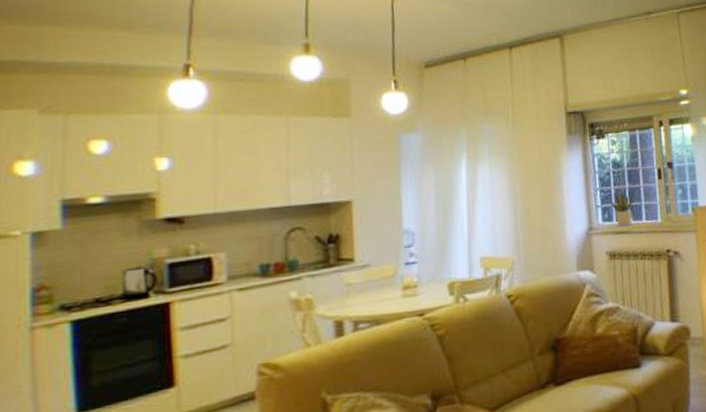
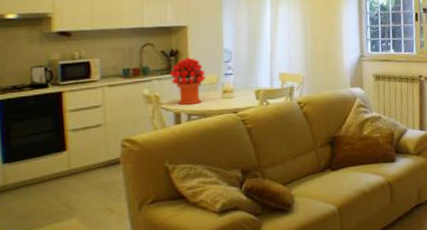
bouquet: none [328,243,378,311] -> present [170,57,205,106]
potted plant: present [610,189,635,227] -> none [377,27,396,56]

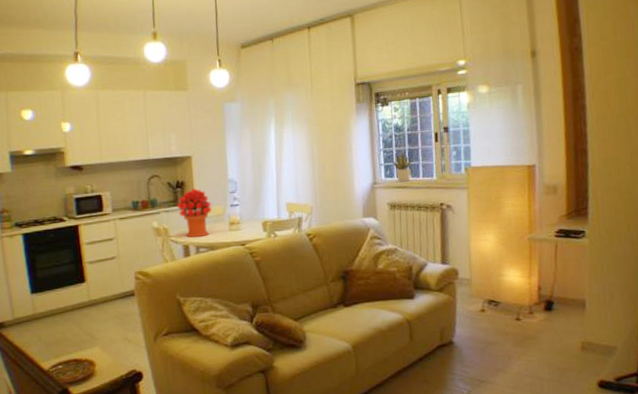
kettle: present [29,65,54,89] -> none [47,199,70,223]
potted plant: none [377,27,396,56] -> present [392,150,413,183]

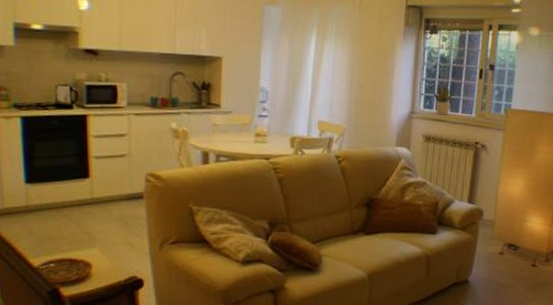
kettle: none [47,199,70,223] -> present [54,83,79,109]
bouquet: present [177,188,212,238] -> none [200,92,238,146]

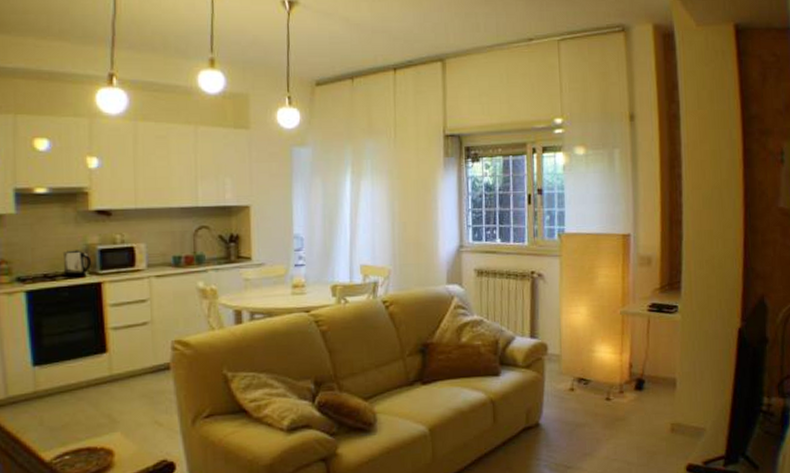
potted plant: present [433,82,455,116] -> none [481,212,504,247]

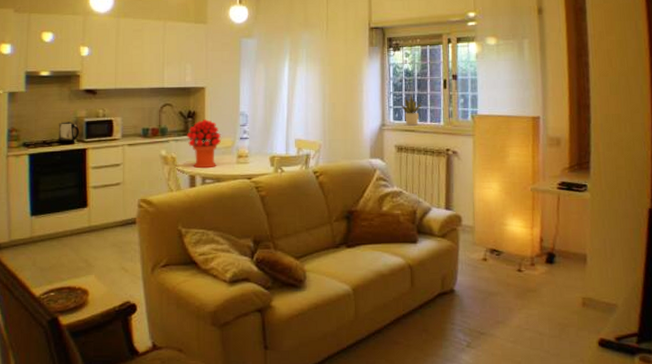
bouquet: none [229,244,272,302] -> present [187,119,221,169]
potted plant: none [481,212,504,247] -> present [401,95,422,126]

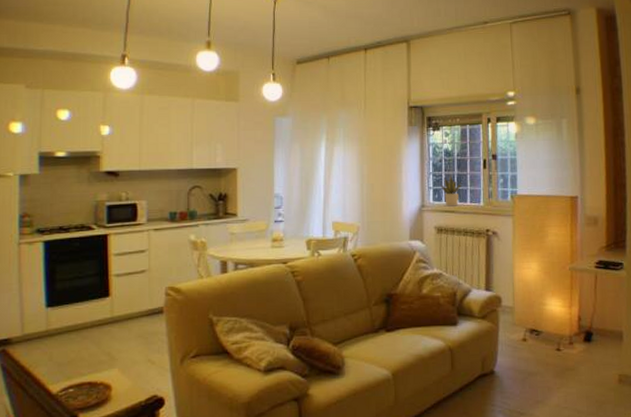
kettle: present [58,122,80,144] -> none [76,206,101,230]
bouquet: present [187,119,221,169] -> none [218,202,254,254]

